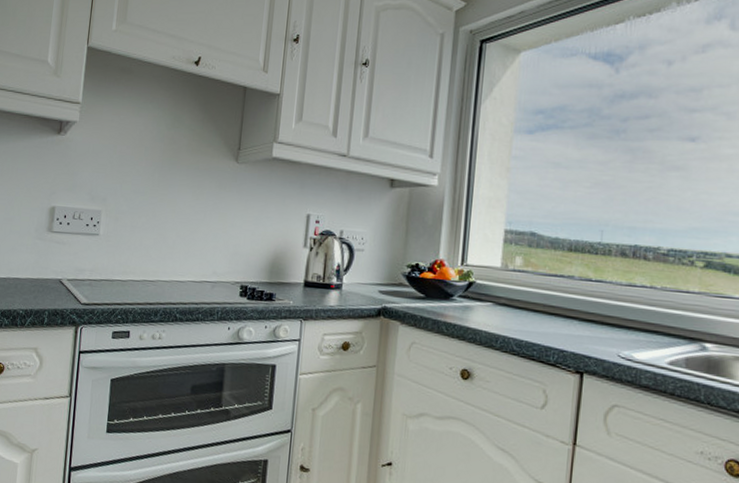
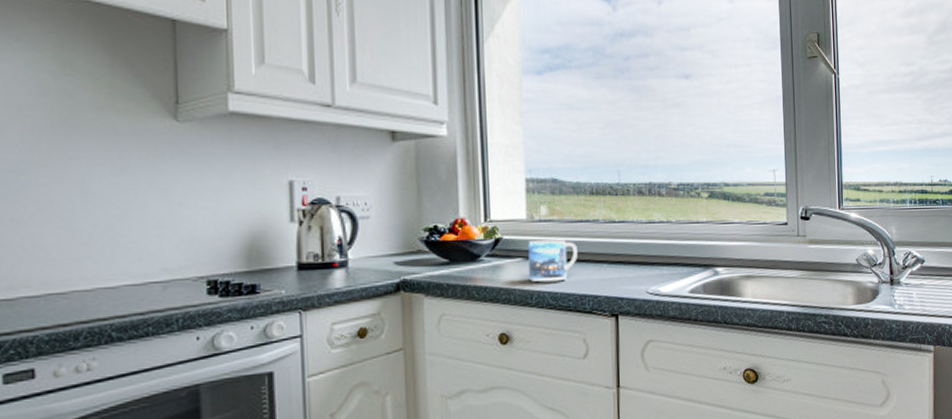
mug: none [497,288,548,331] -> present [528,240,578,283]

